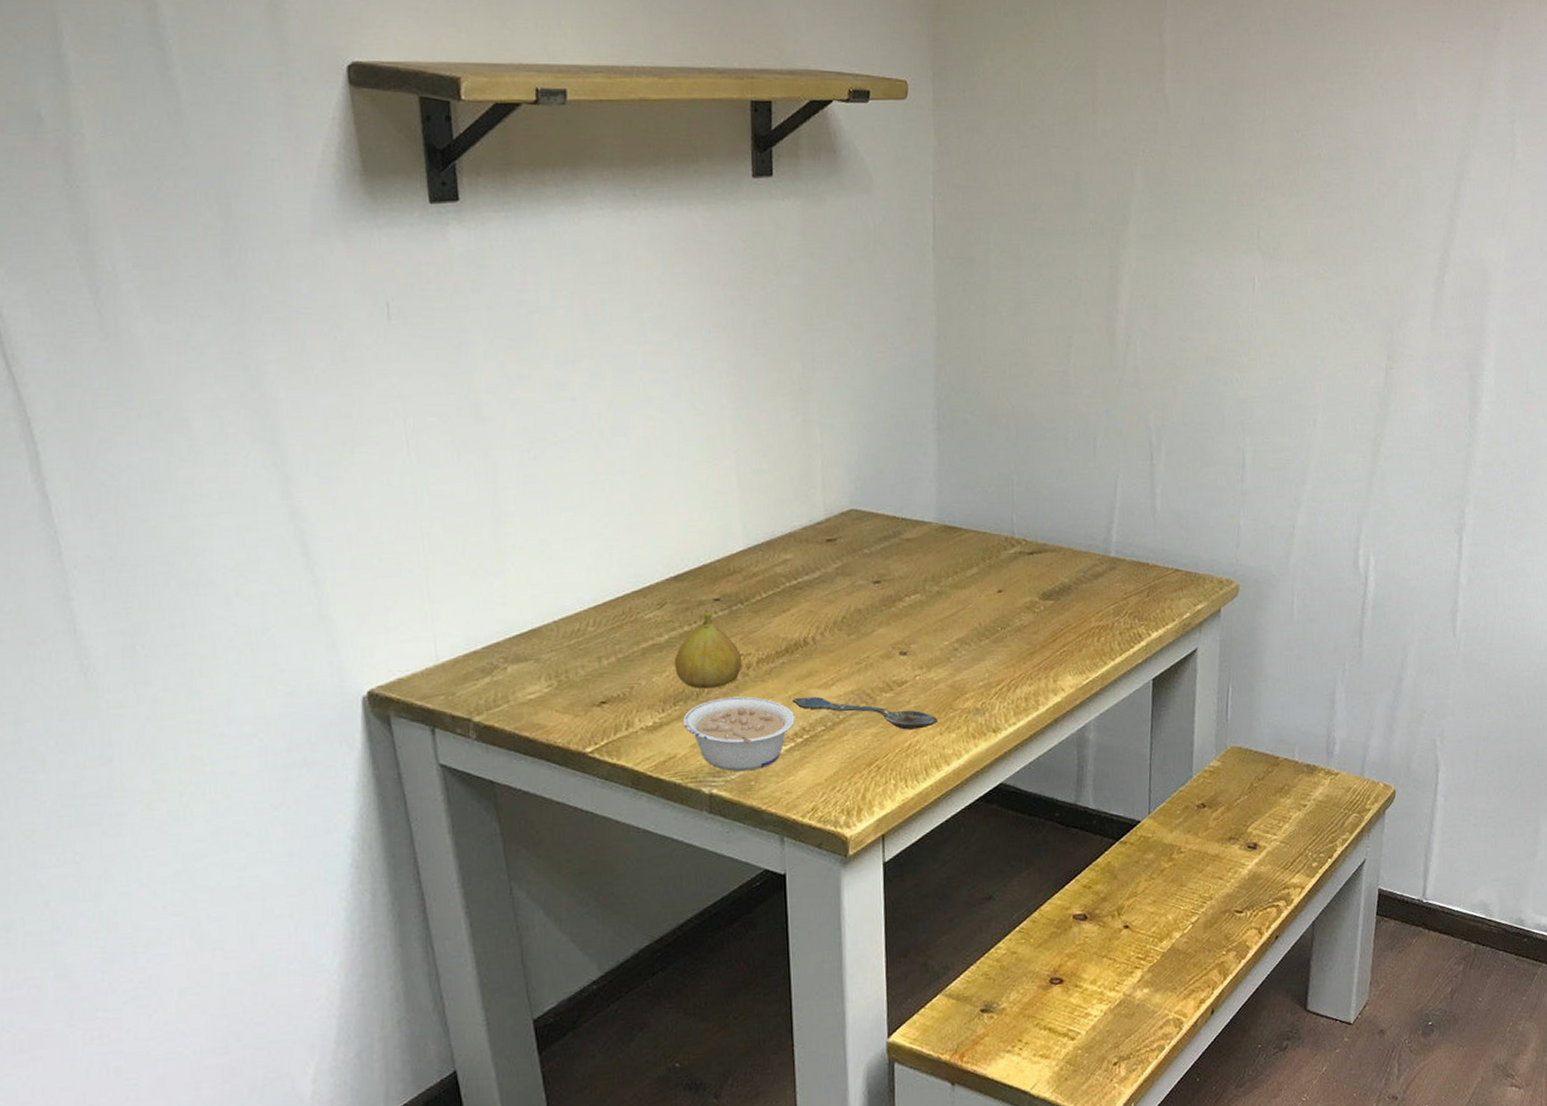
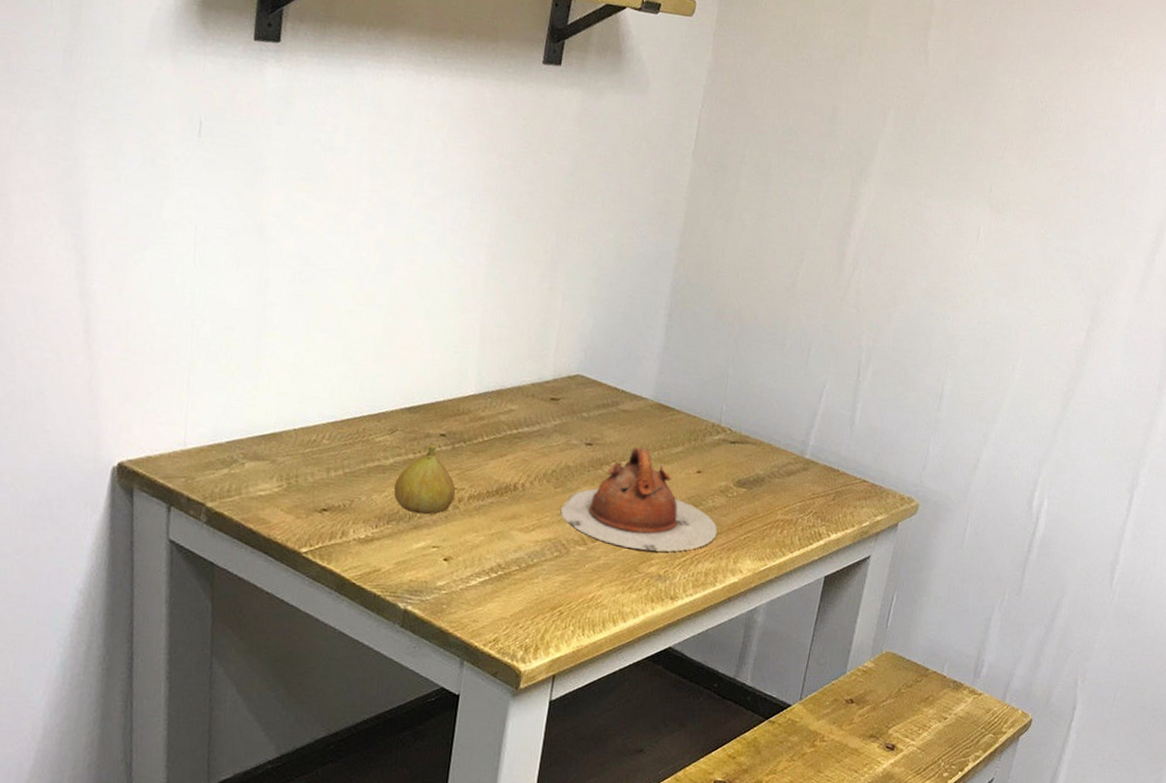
legume: present [683,696,795,772] -> none [392,524,494,596]
spoon: present [793,696,939,730] -> none [494,536,623,585]
teapot: none [858,575,1030,686] -> present [560,447,718,552]

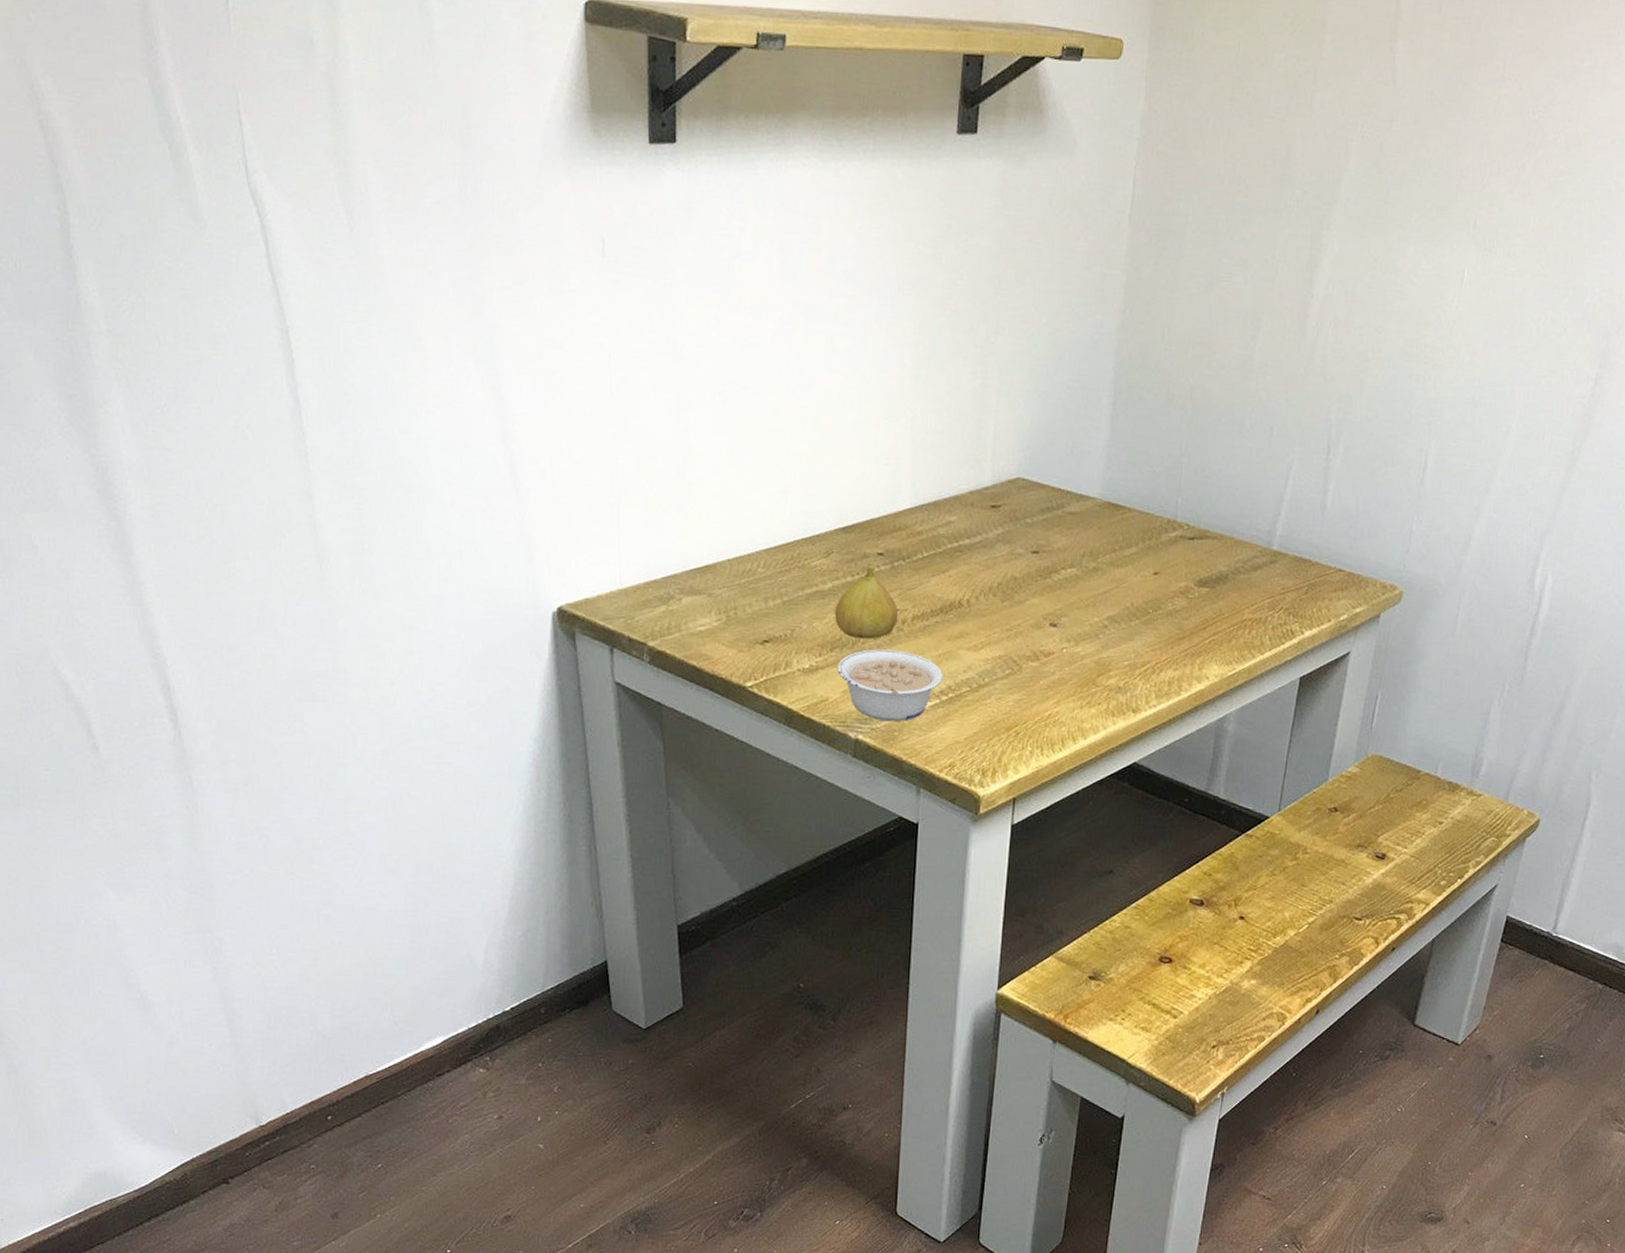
legume: none [392,524,494,596] -> present [837,649,943,722]
teapot: present [560,447,718,552] -> none [1009,551,1179,662]

